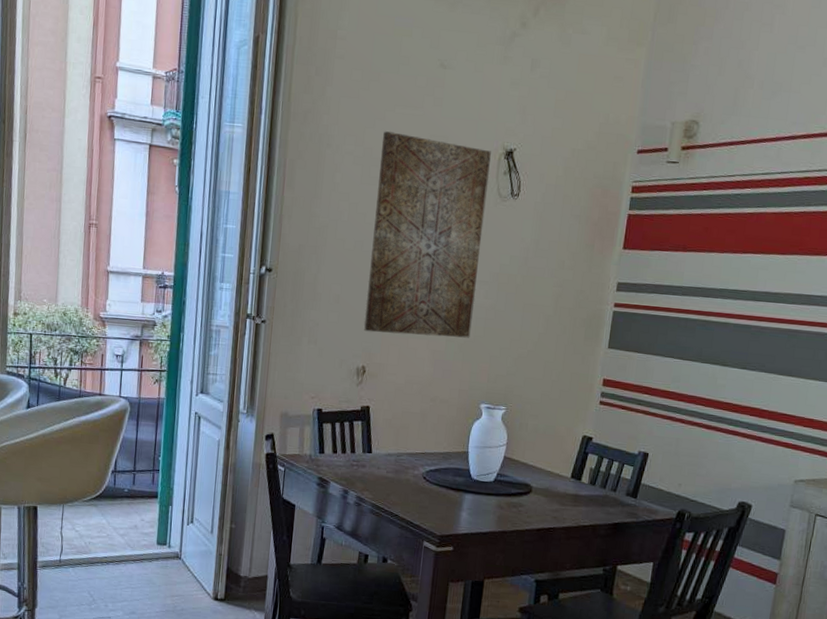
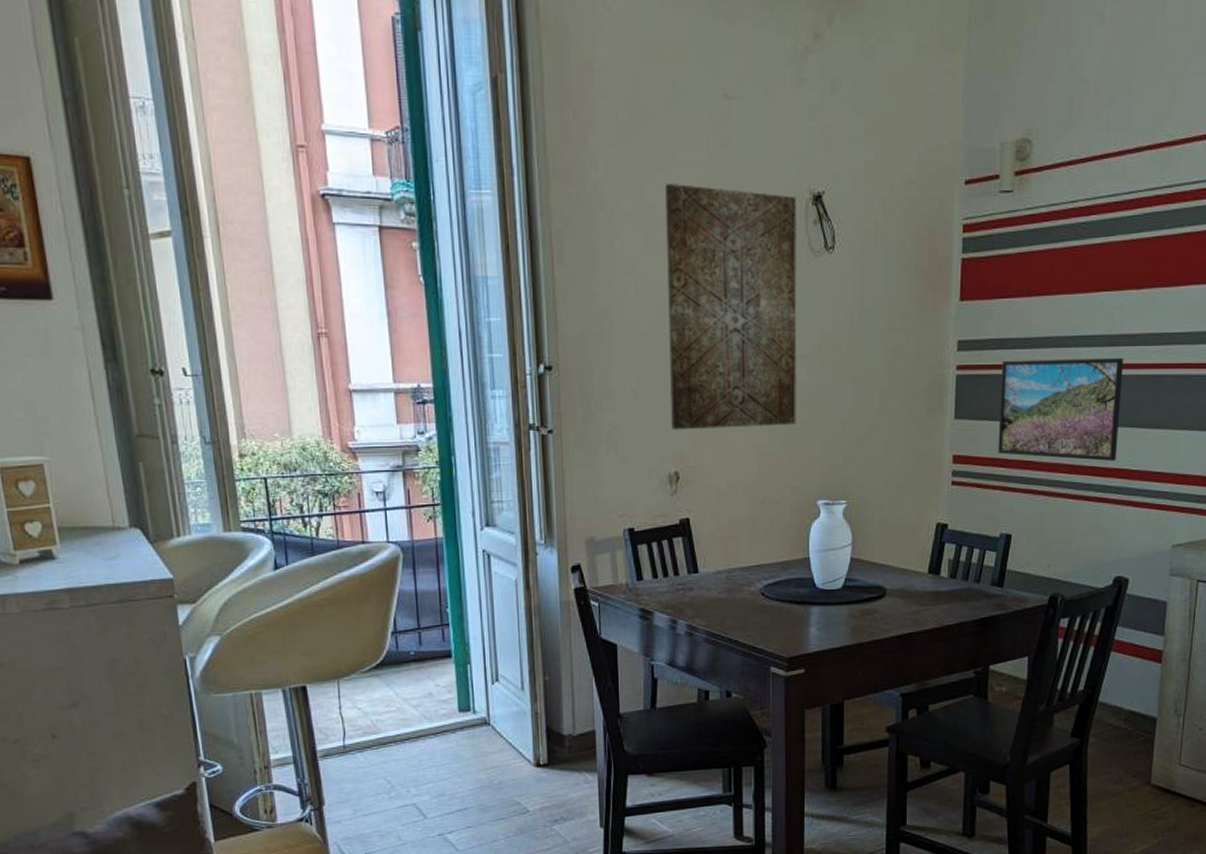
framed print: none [643,303,764,400] -> present [998,358,1123,461]

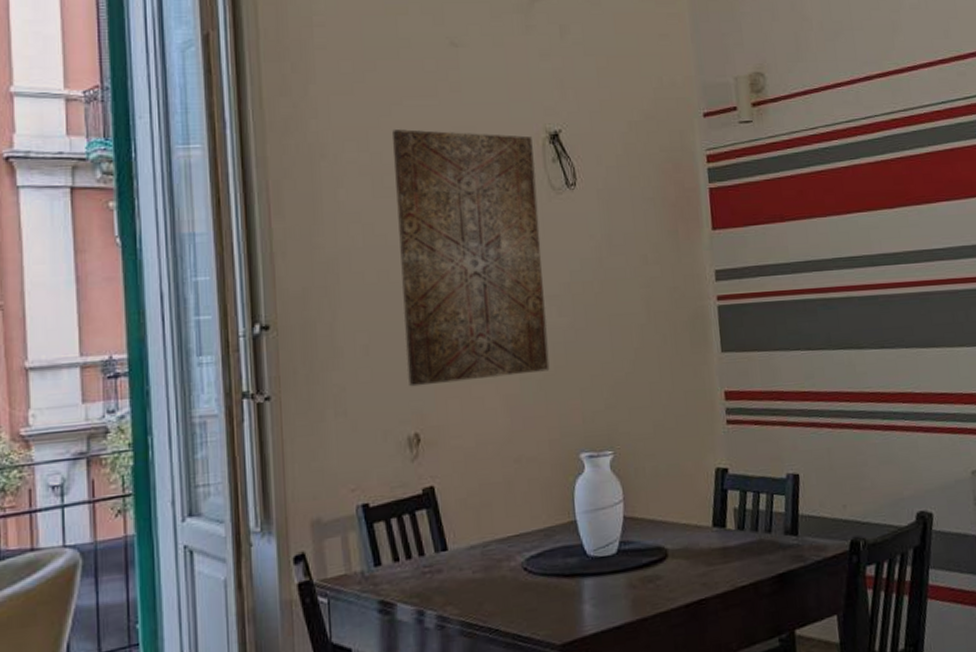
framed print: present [998,358,1123,461] -> none [764,278,897,387]

